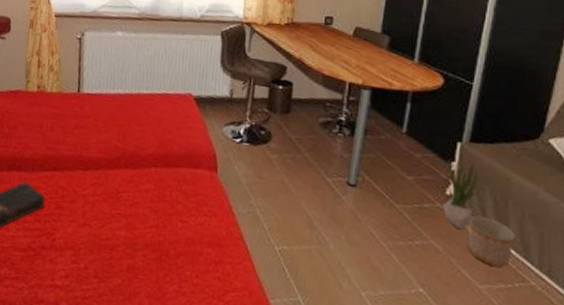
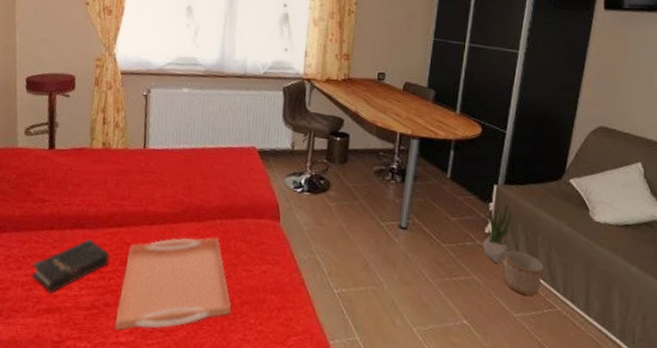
serving tray: none [49,184,167,274] -> present [114,237,232,331]

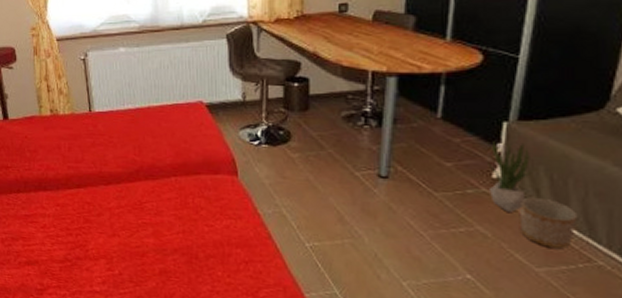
hardback book: present [31,239,110,294] -> none [8,200,74,249]
serving tray: present [114,237,232,331] -> none [87,194,197,281]

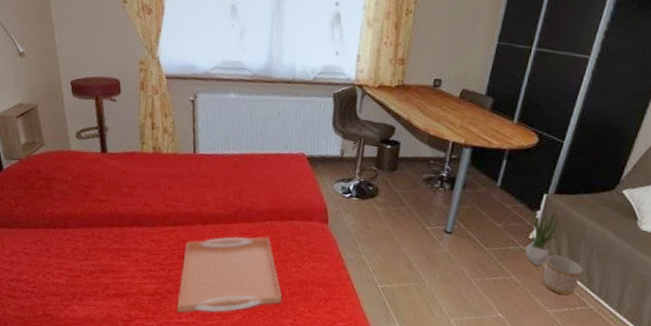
serving tray: none [87,194,197,281] -> present [176,236,283,313]

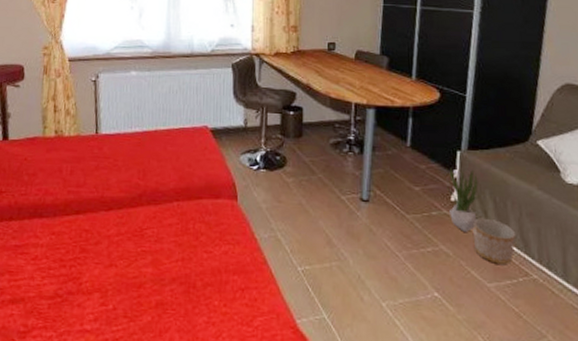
serving tray: present [176,236,283,313] -> none [78,220,195,318]

